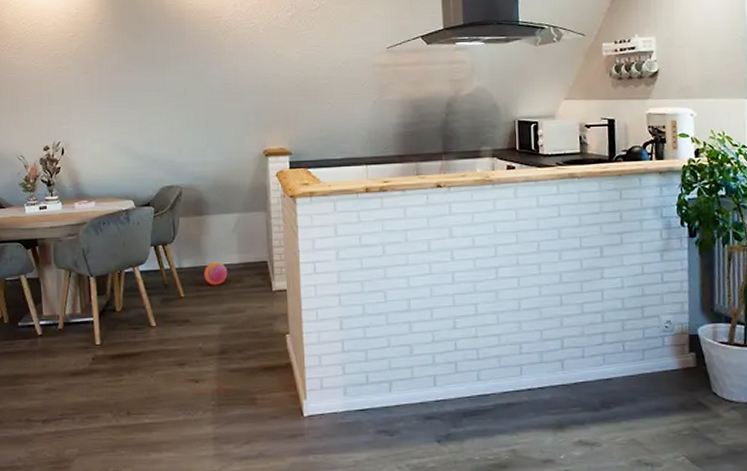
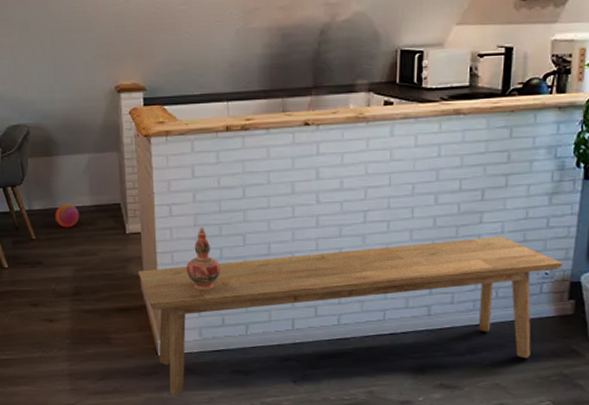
bench: none [283,291,680,459] -> present [137,236,563,396]
decorative vase: none [330,283,364,347] -> present [185,226,221,291]

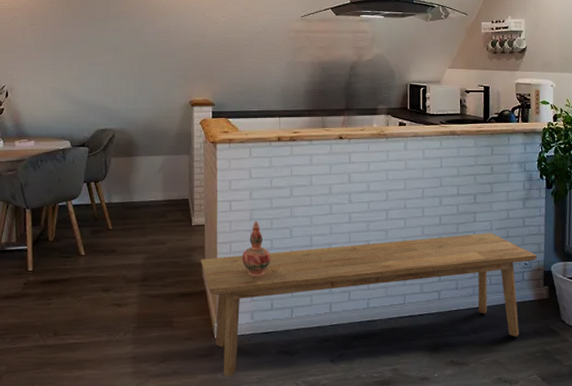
ball: present [55,203,80,228] -> none [131,198,153,219]

